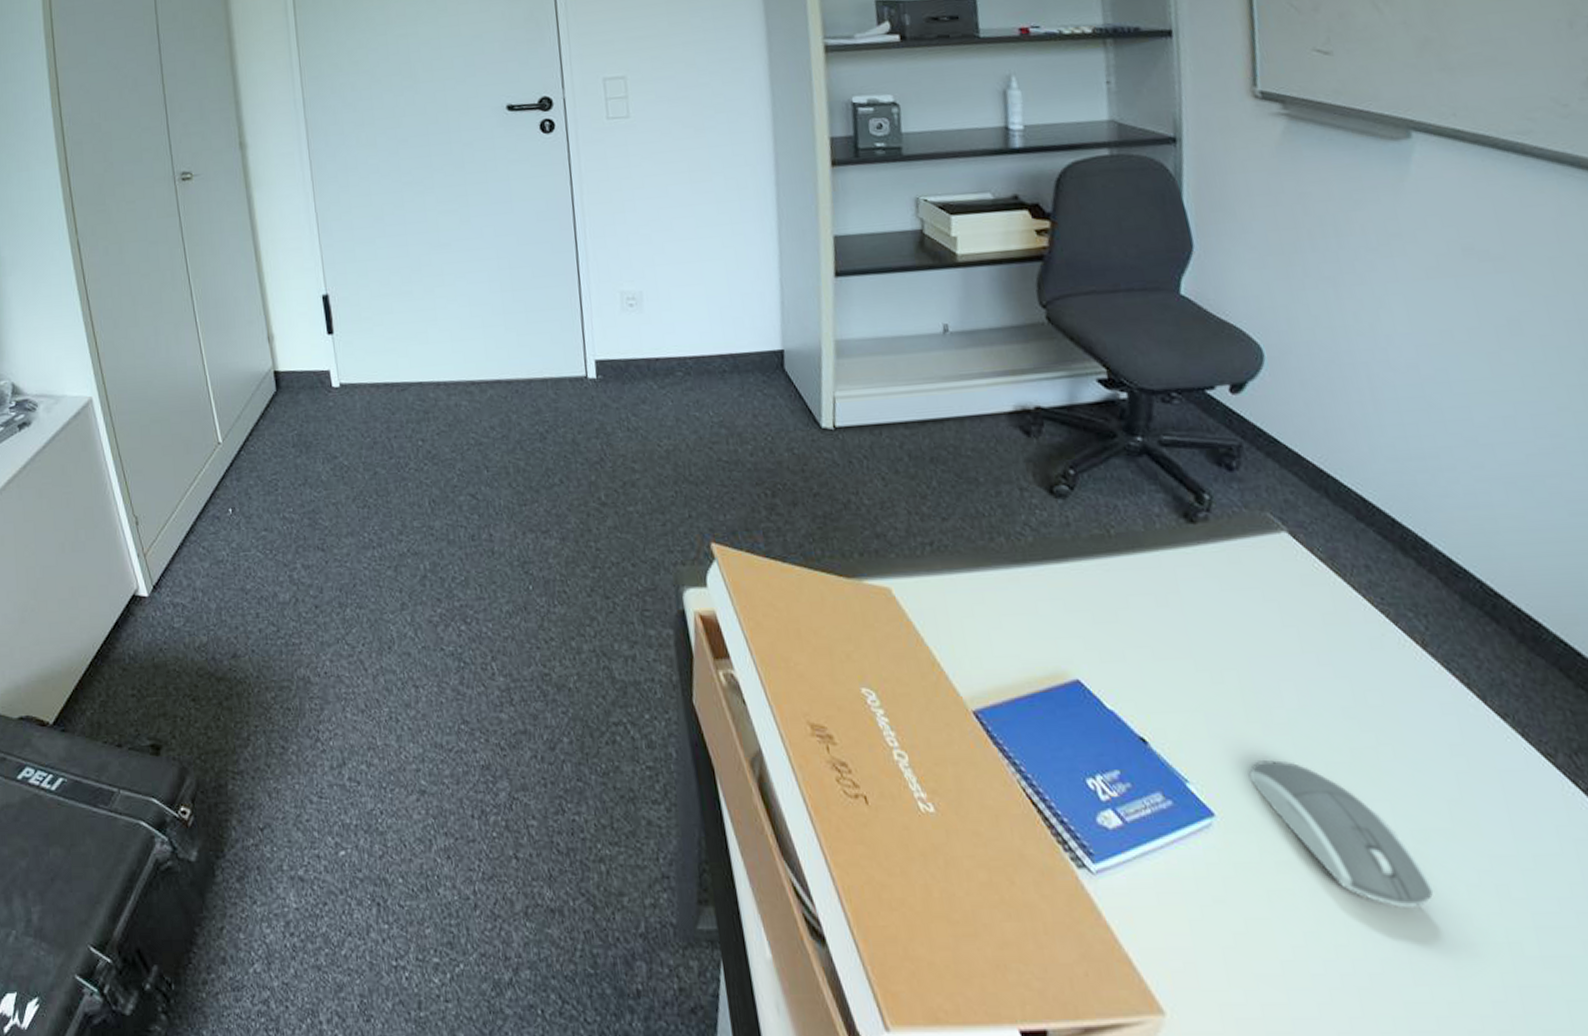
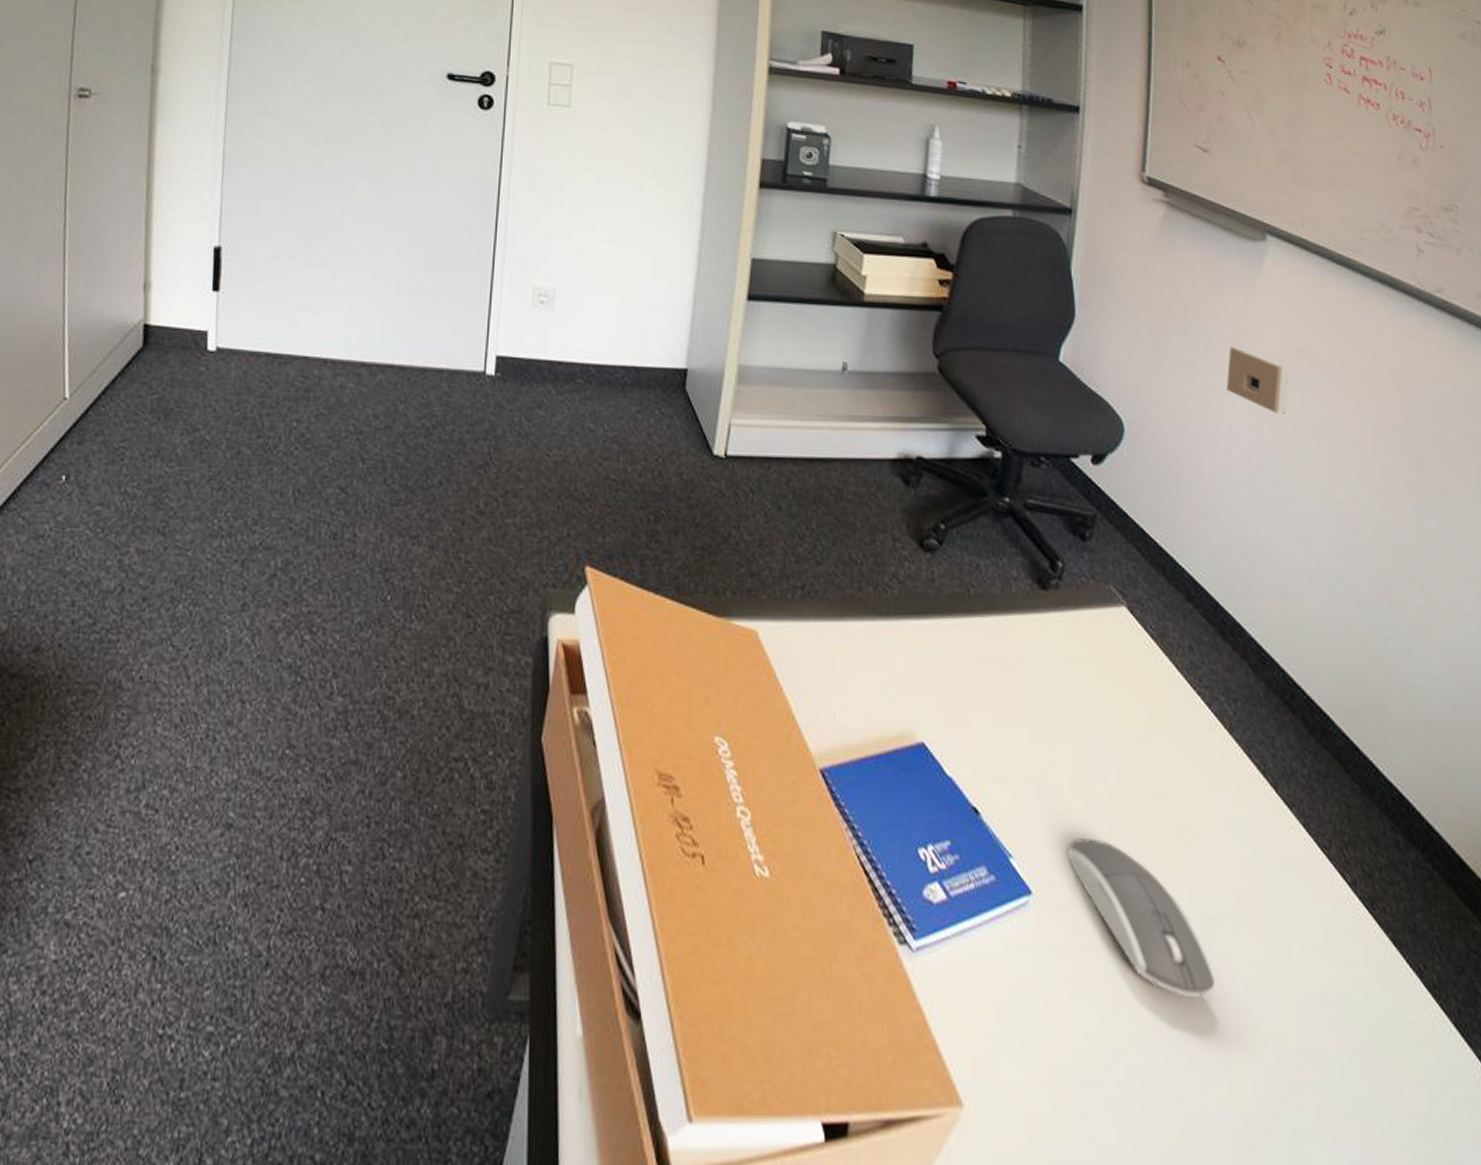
electrical outlet: none [1378,254,1457,319] -> present [1226,346,1291,414]

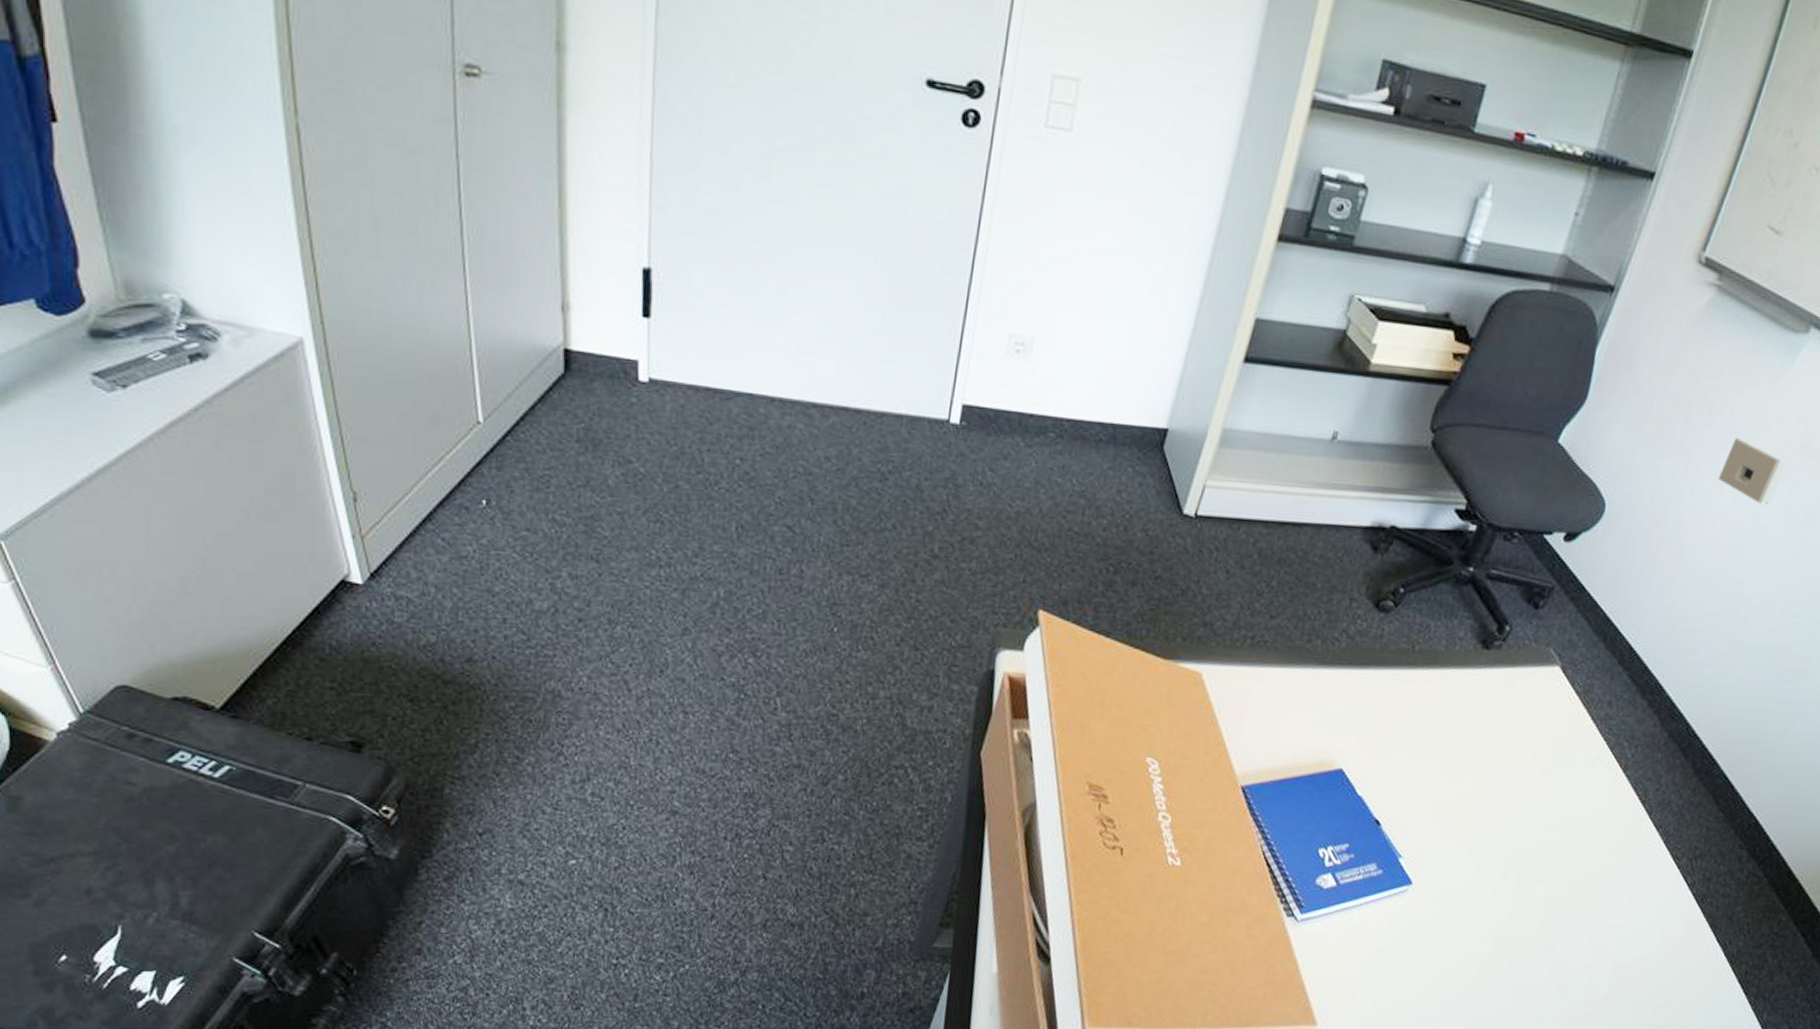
computer mouse: present [1068,838,1217,997] -> none [1450,845,1555,958]

